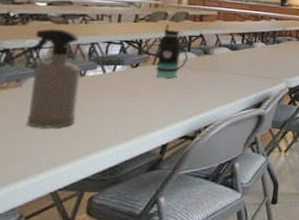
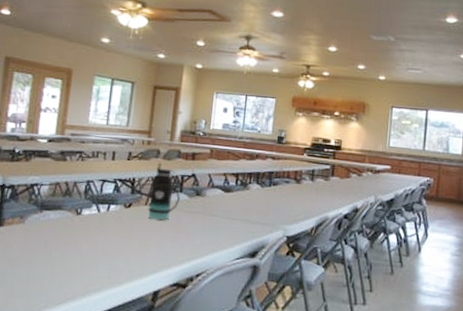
spray bottle: present [26,29,81,129] -> none [28,165,77,267]

